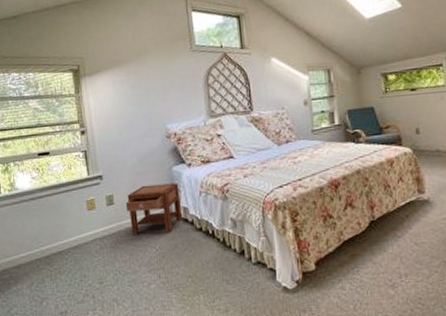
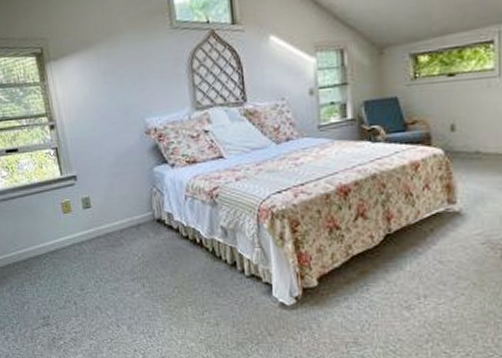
nightstand: present [125,183,183,235] -> none [103,185,167,242]

